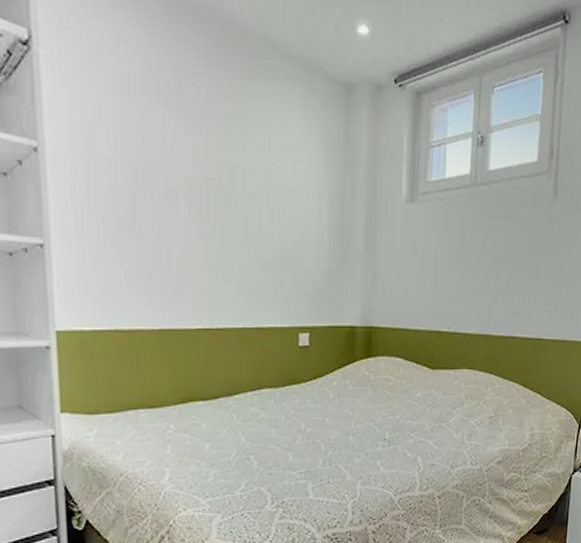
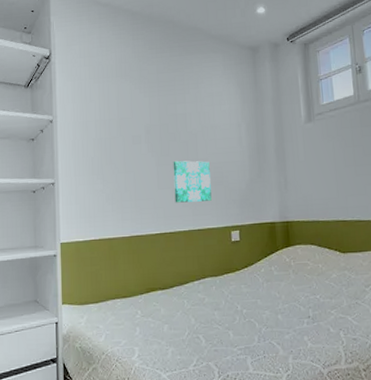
wall art: none [224,232,276,292] -> present [173,160,212,203]

